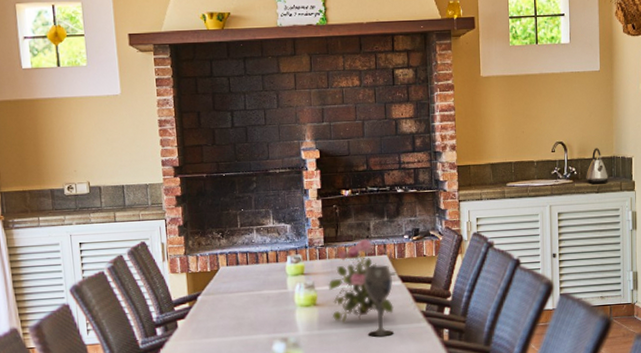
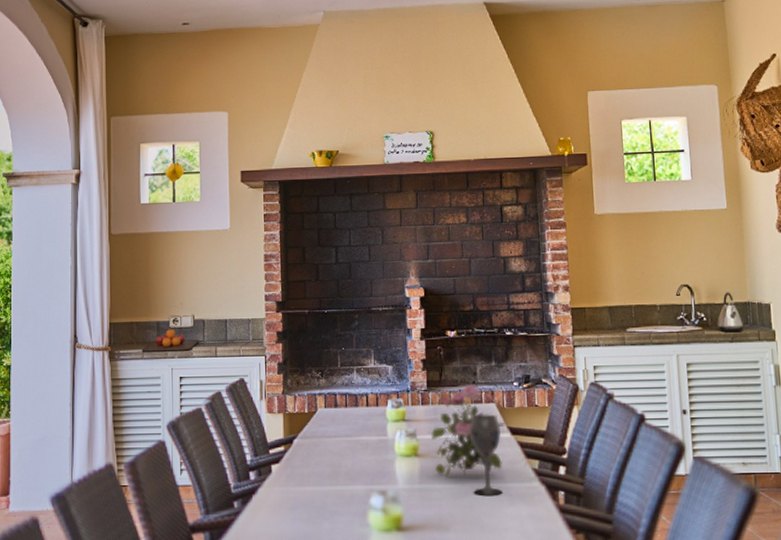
chopping board: none [37,196,97,220] -> present [141,329,200,352]

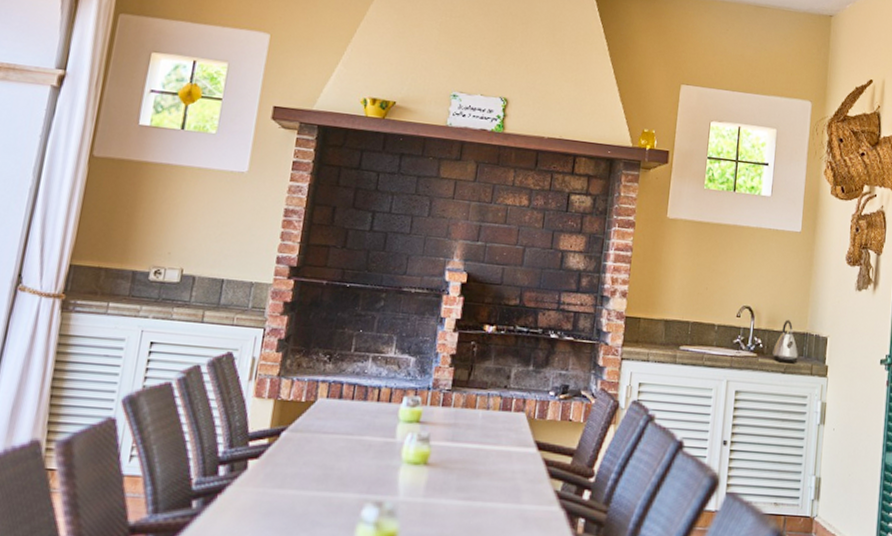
chopping board: present [141,329,200,352] -> none [106,282,184,311]
flower bouquet: present [431,384,505,478] -> none [445,388,533,493]
wine glass: present [469,414,502,496] -> none [483,423,527,519]

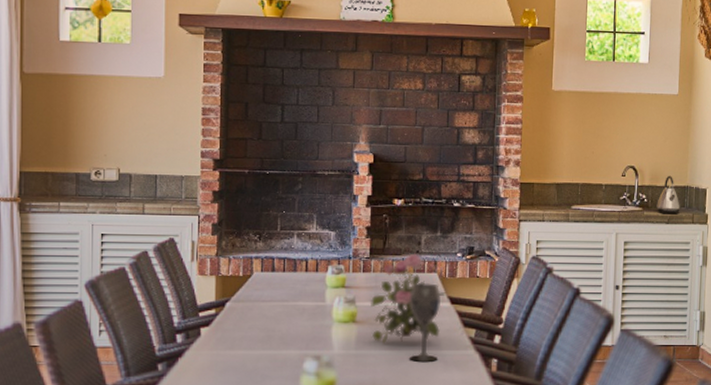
flower bouquet: none [445,388,533,493] -> present [371,253,446,344]
wine glass: none [483,423,527,519] -> present [409,283,441,363]

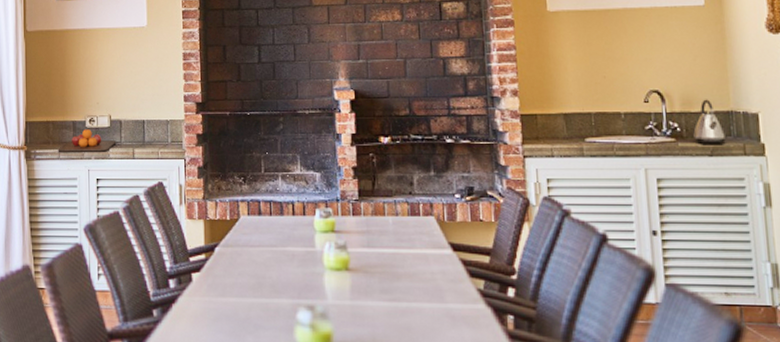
chopping board: none [57,182,125,206] -> present [58,129,117,152]
flower bouquet: present [371,253,446,344] -> none [363,194,446,295]
wine glass: present [409,283,441,363] -> none [405,228,443,317]

